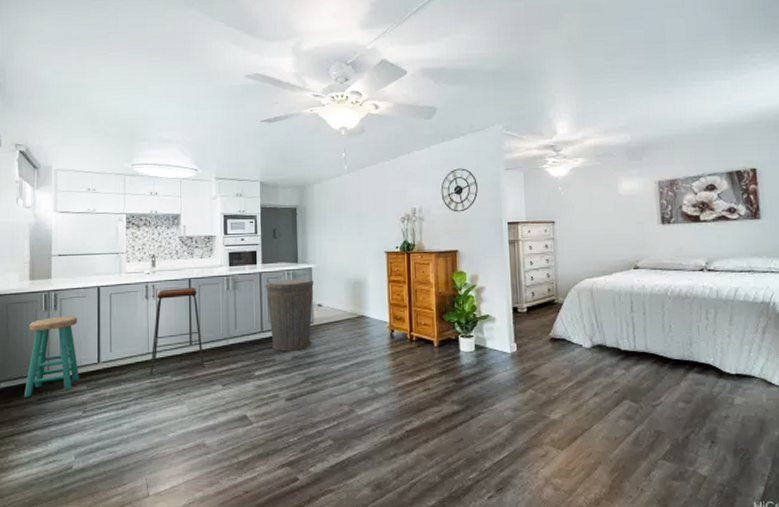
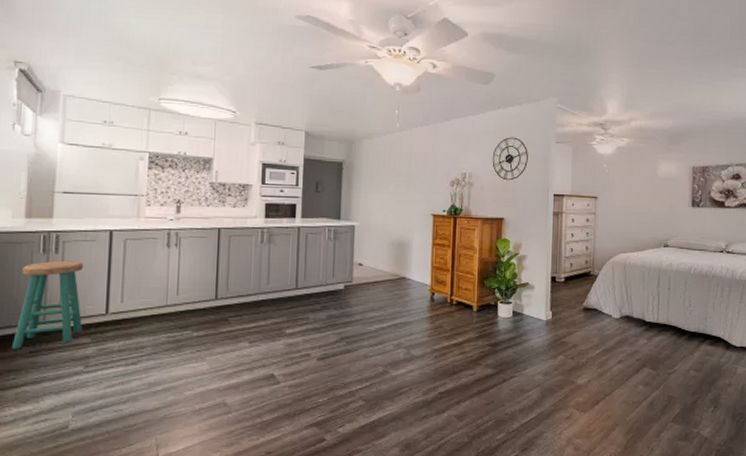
bar stool: present [149,288,205,375] -> none [166,237,231,330]
trash can: present [266,279,314,352] -> none [304,236,356,310]

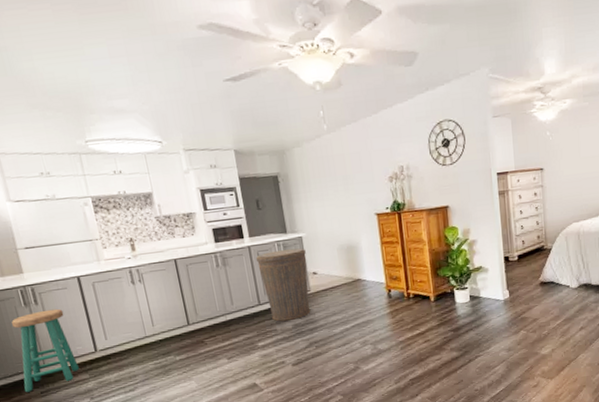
trash can: none [304,236,356,310] -> present [256,248,311,322]

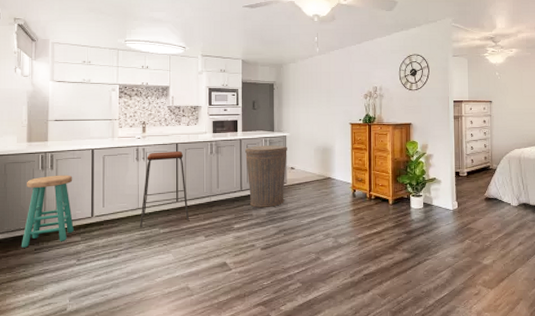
bar stool: none [143,268,207,358] -> present [139,151,190,228]

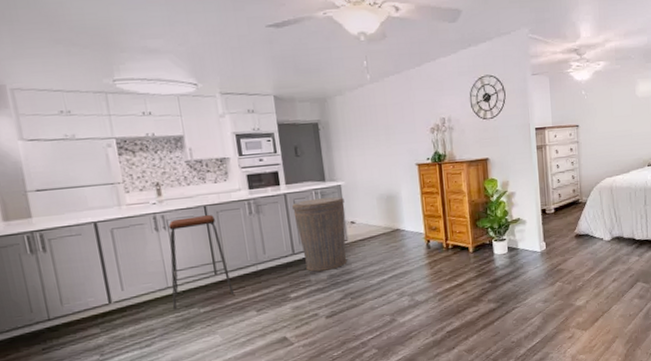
stool: present [21,175,74,248] -> none [14,256,90,349]

